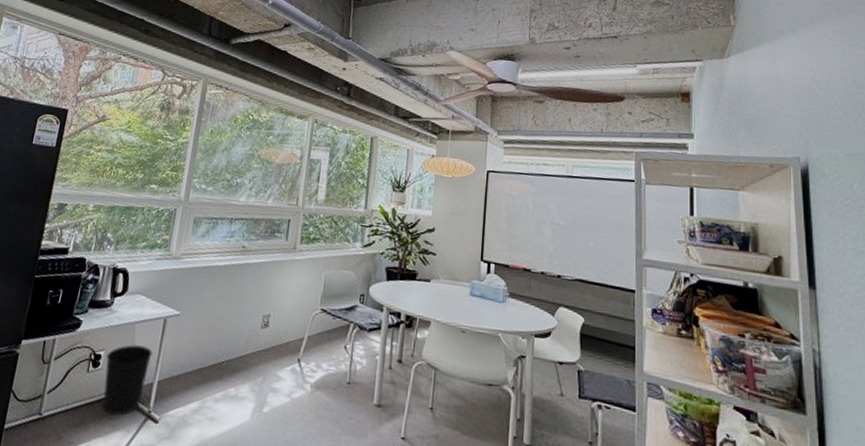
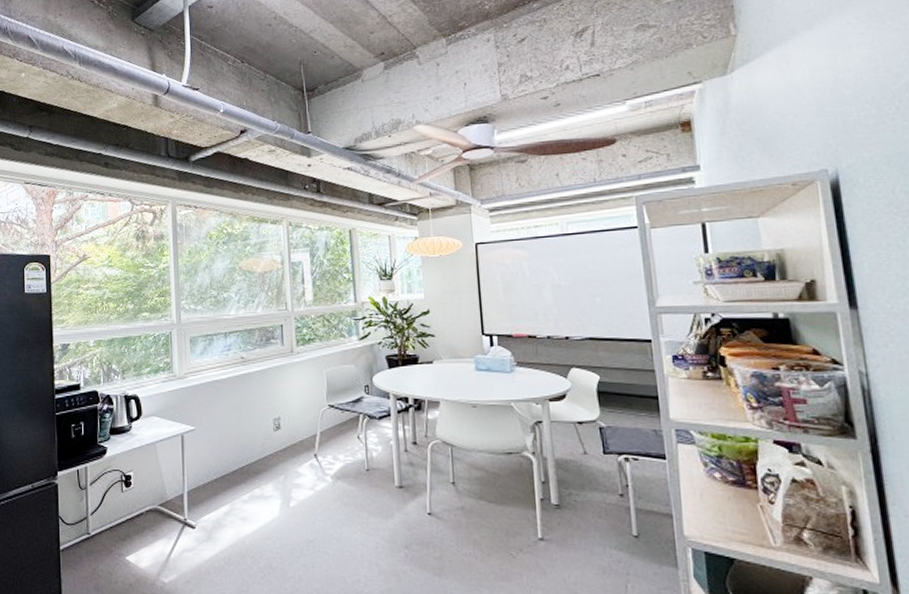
wastebasket: present [102,345,153,416] -> none [136,462,177,527]

